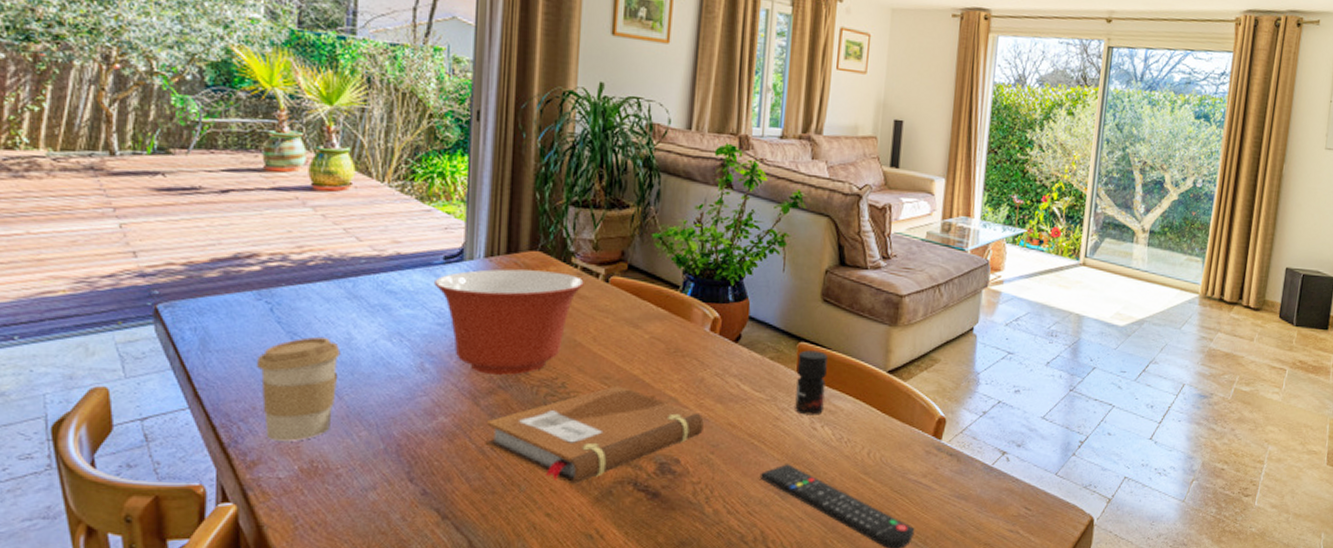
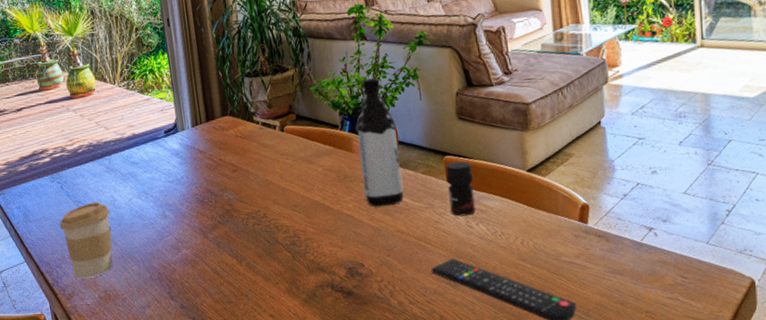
mixing bowl: present [434,269,584,375] -> none [161,129,266,214]
notebook: present [485,385,704,485] -> none [215,211,378,292]
water bottle: none [696,235,750,393] -> present [355,78,404,207]

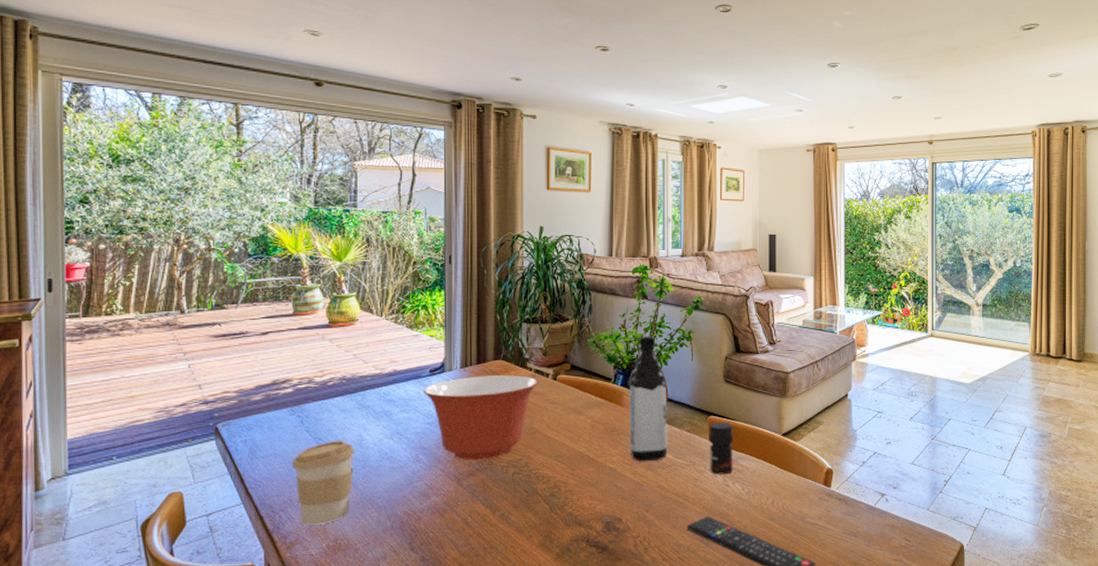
mixing bowl: none [161,129,266,214] -> present [423,375,538,460]

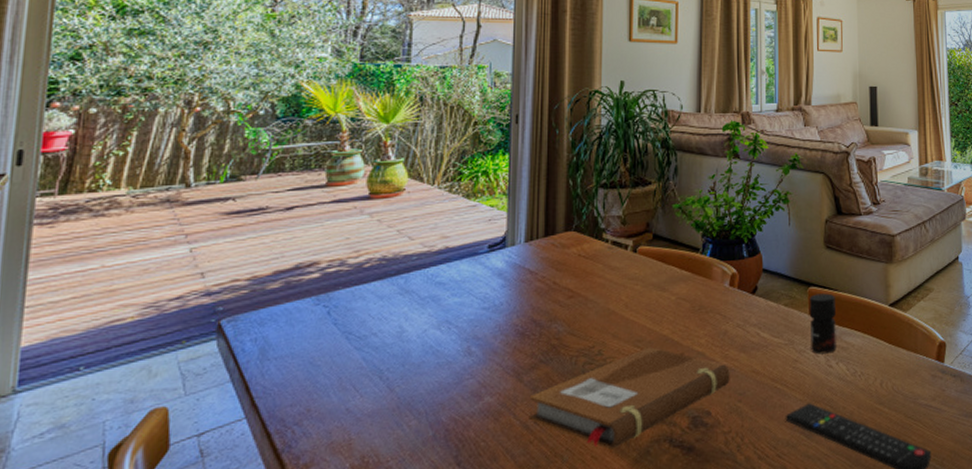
coffee cup: present [291,440,355,525] -> none [312,333,393,441]
mixing bowl: present [423,375,538,460] -> none [480,248,615,351]
notebook: none [468,462,638,545] -> present [528,347,730,450]
water bottle: present [628,336,668,462] -> none [718,199,763,343]

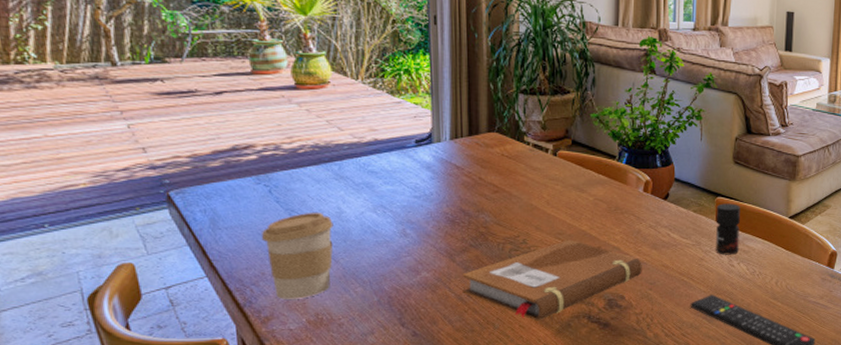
coffee cup: none [312,333,393,441] -> present [261,212,334,299]

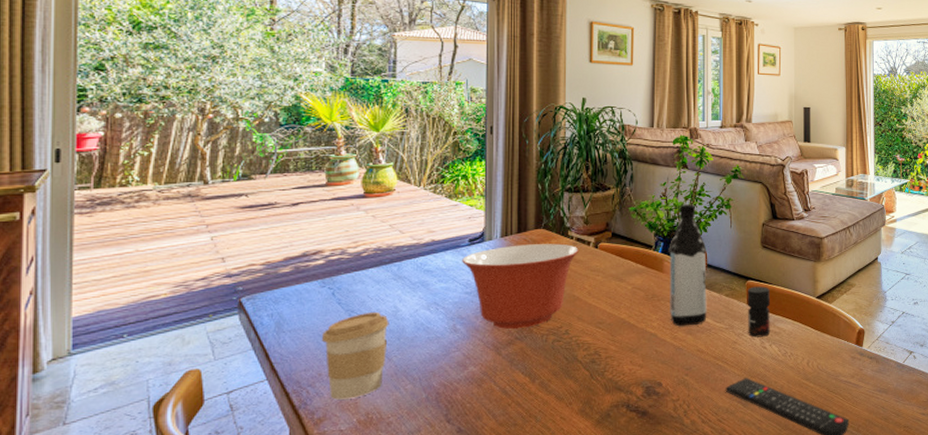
mixing bowl: none [409,148,536,236] -> present [462,243,579,329]
notebook: present [462,239,642,321] -> none [507,328,678,412]
water bottle: none [633,113,675,241] -> present [668,204,707,327]

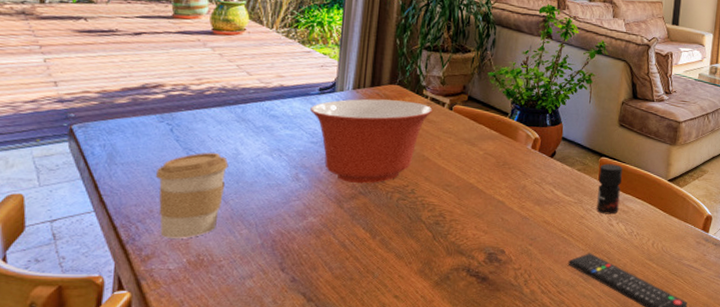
water bottle: present [668,204,707,327] -> none [519,74,564,197]

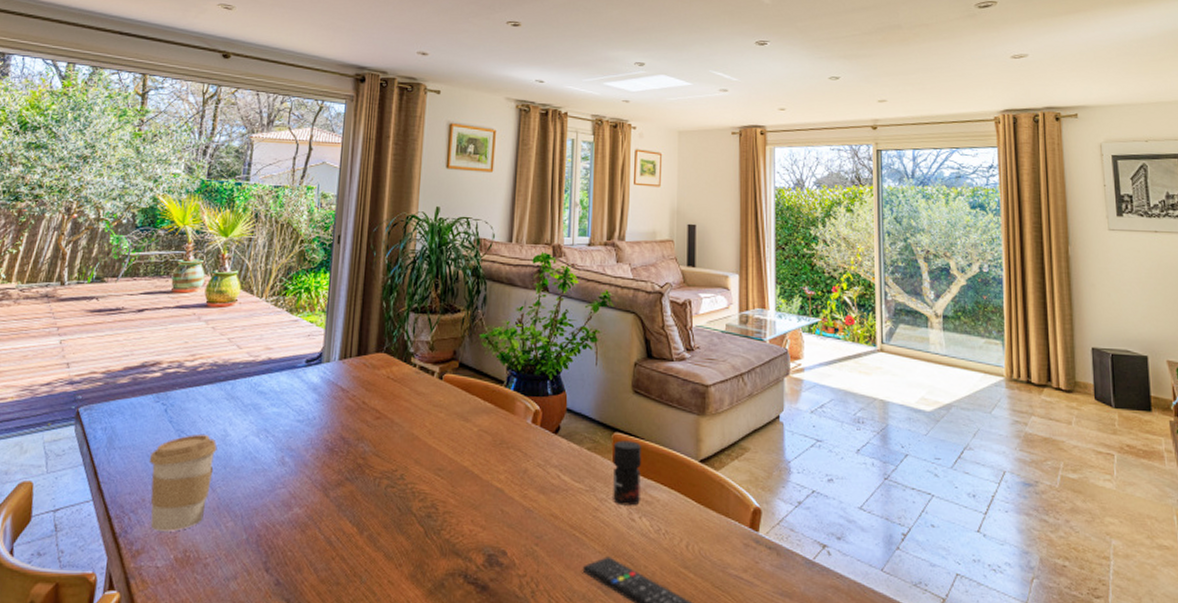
mixing bowl: present [310,99,433,183] -> none [297,369,421,468]

